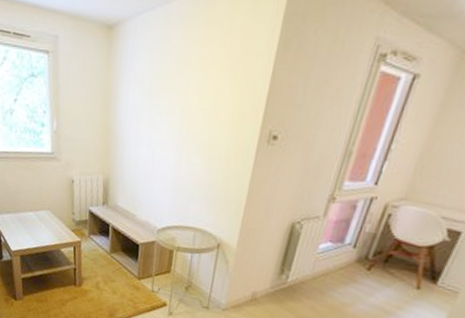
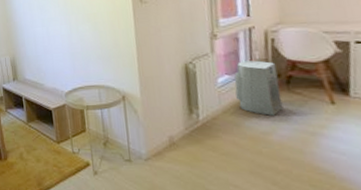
air purifier: none [331,231,382,290] -> present [234,60,284,116]

